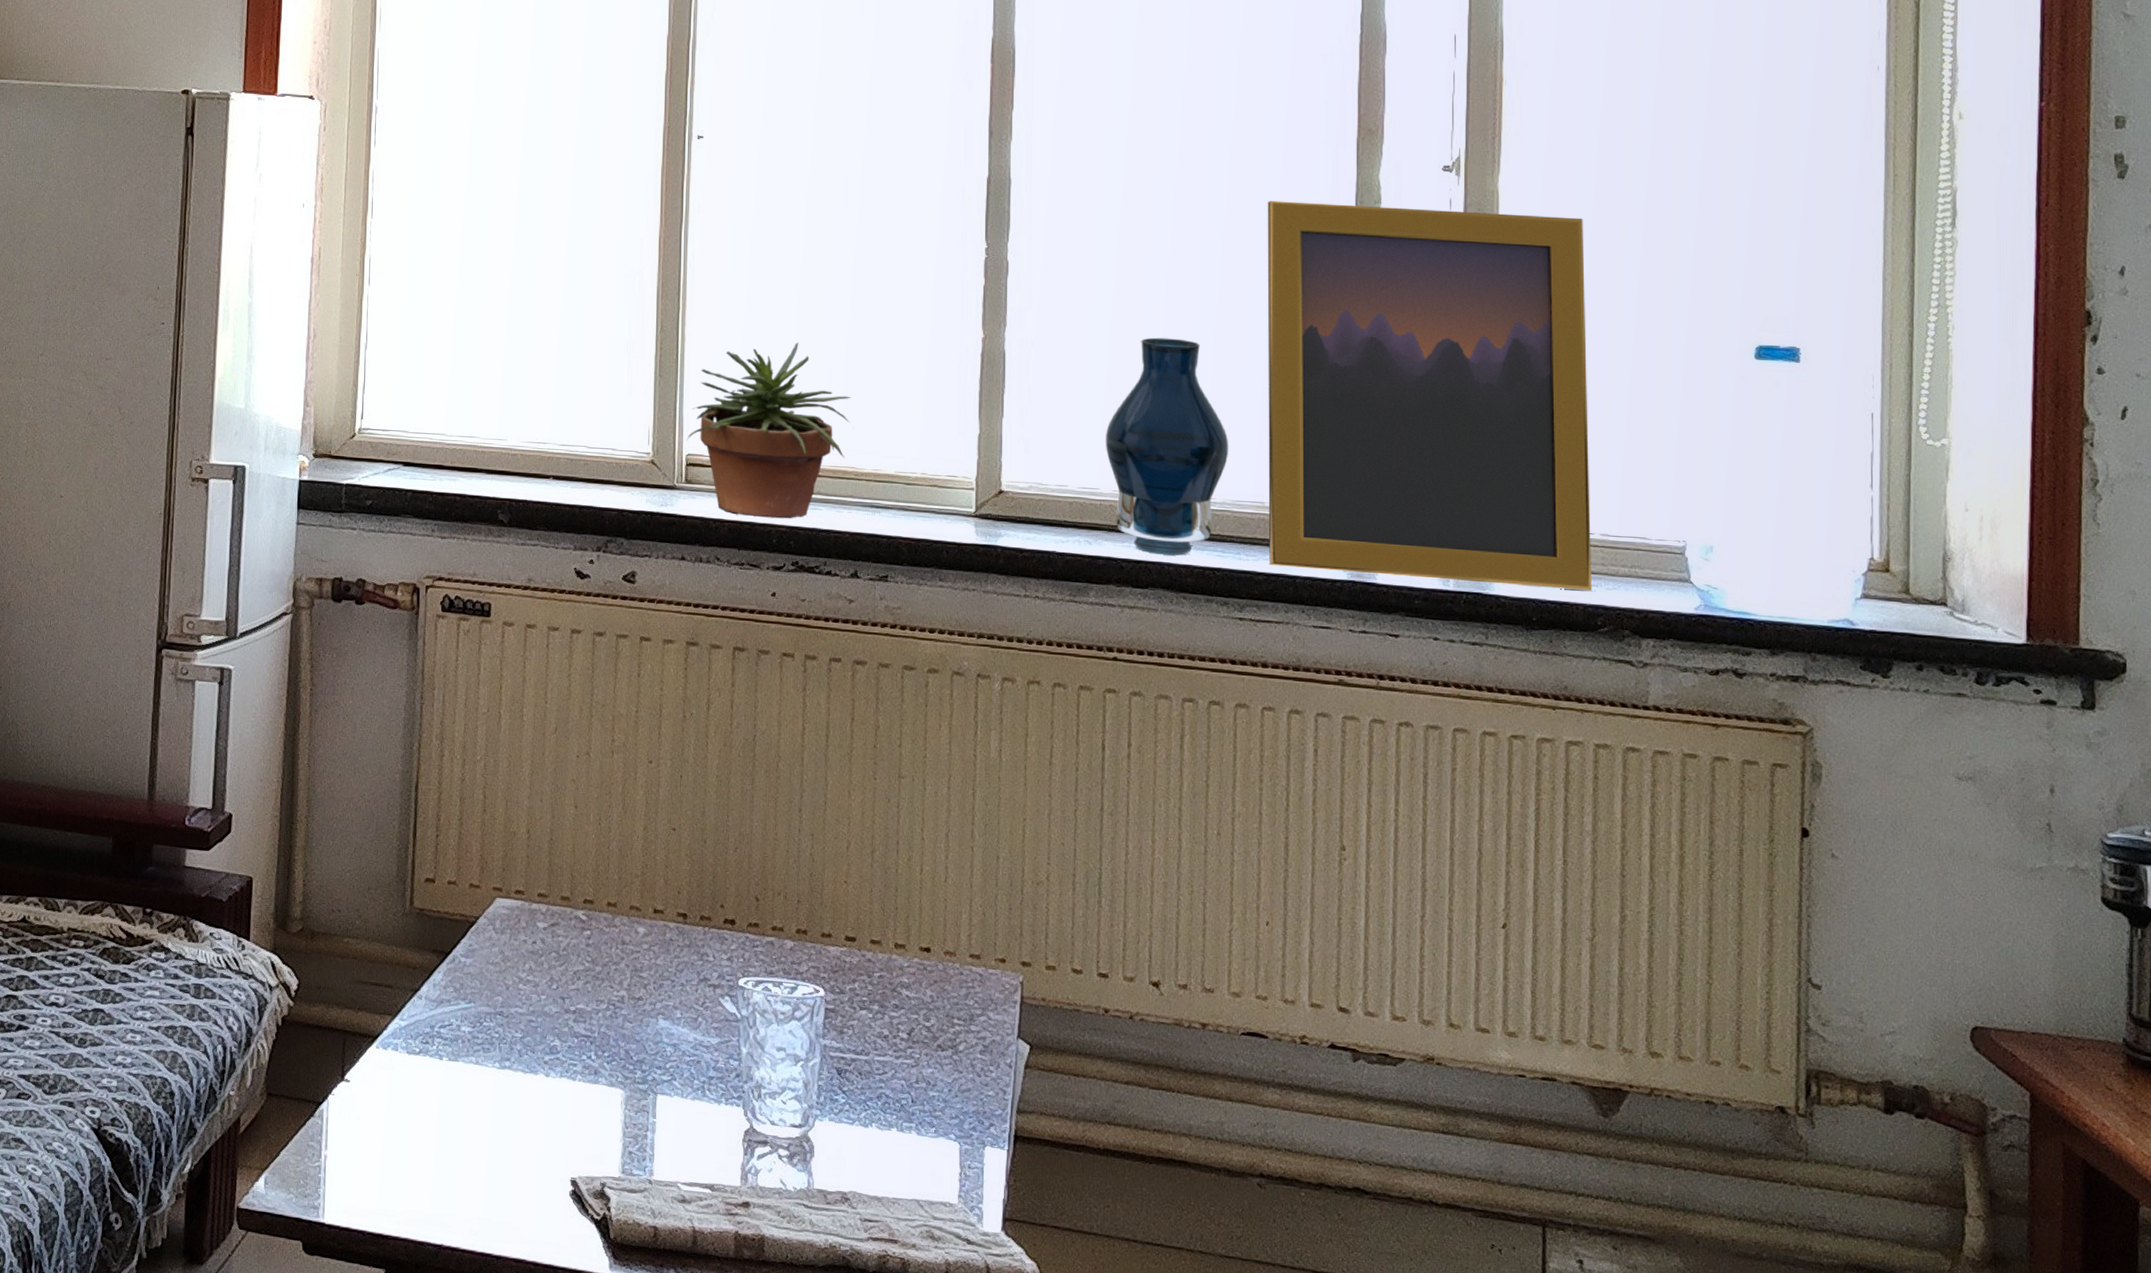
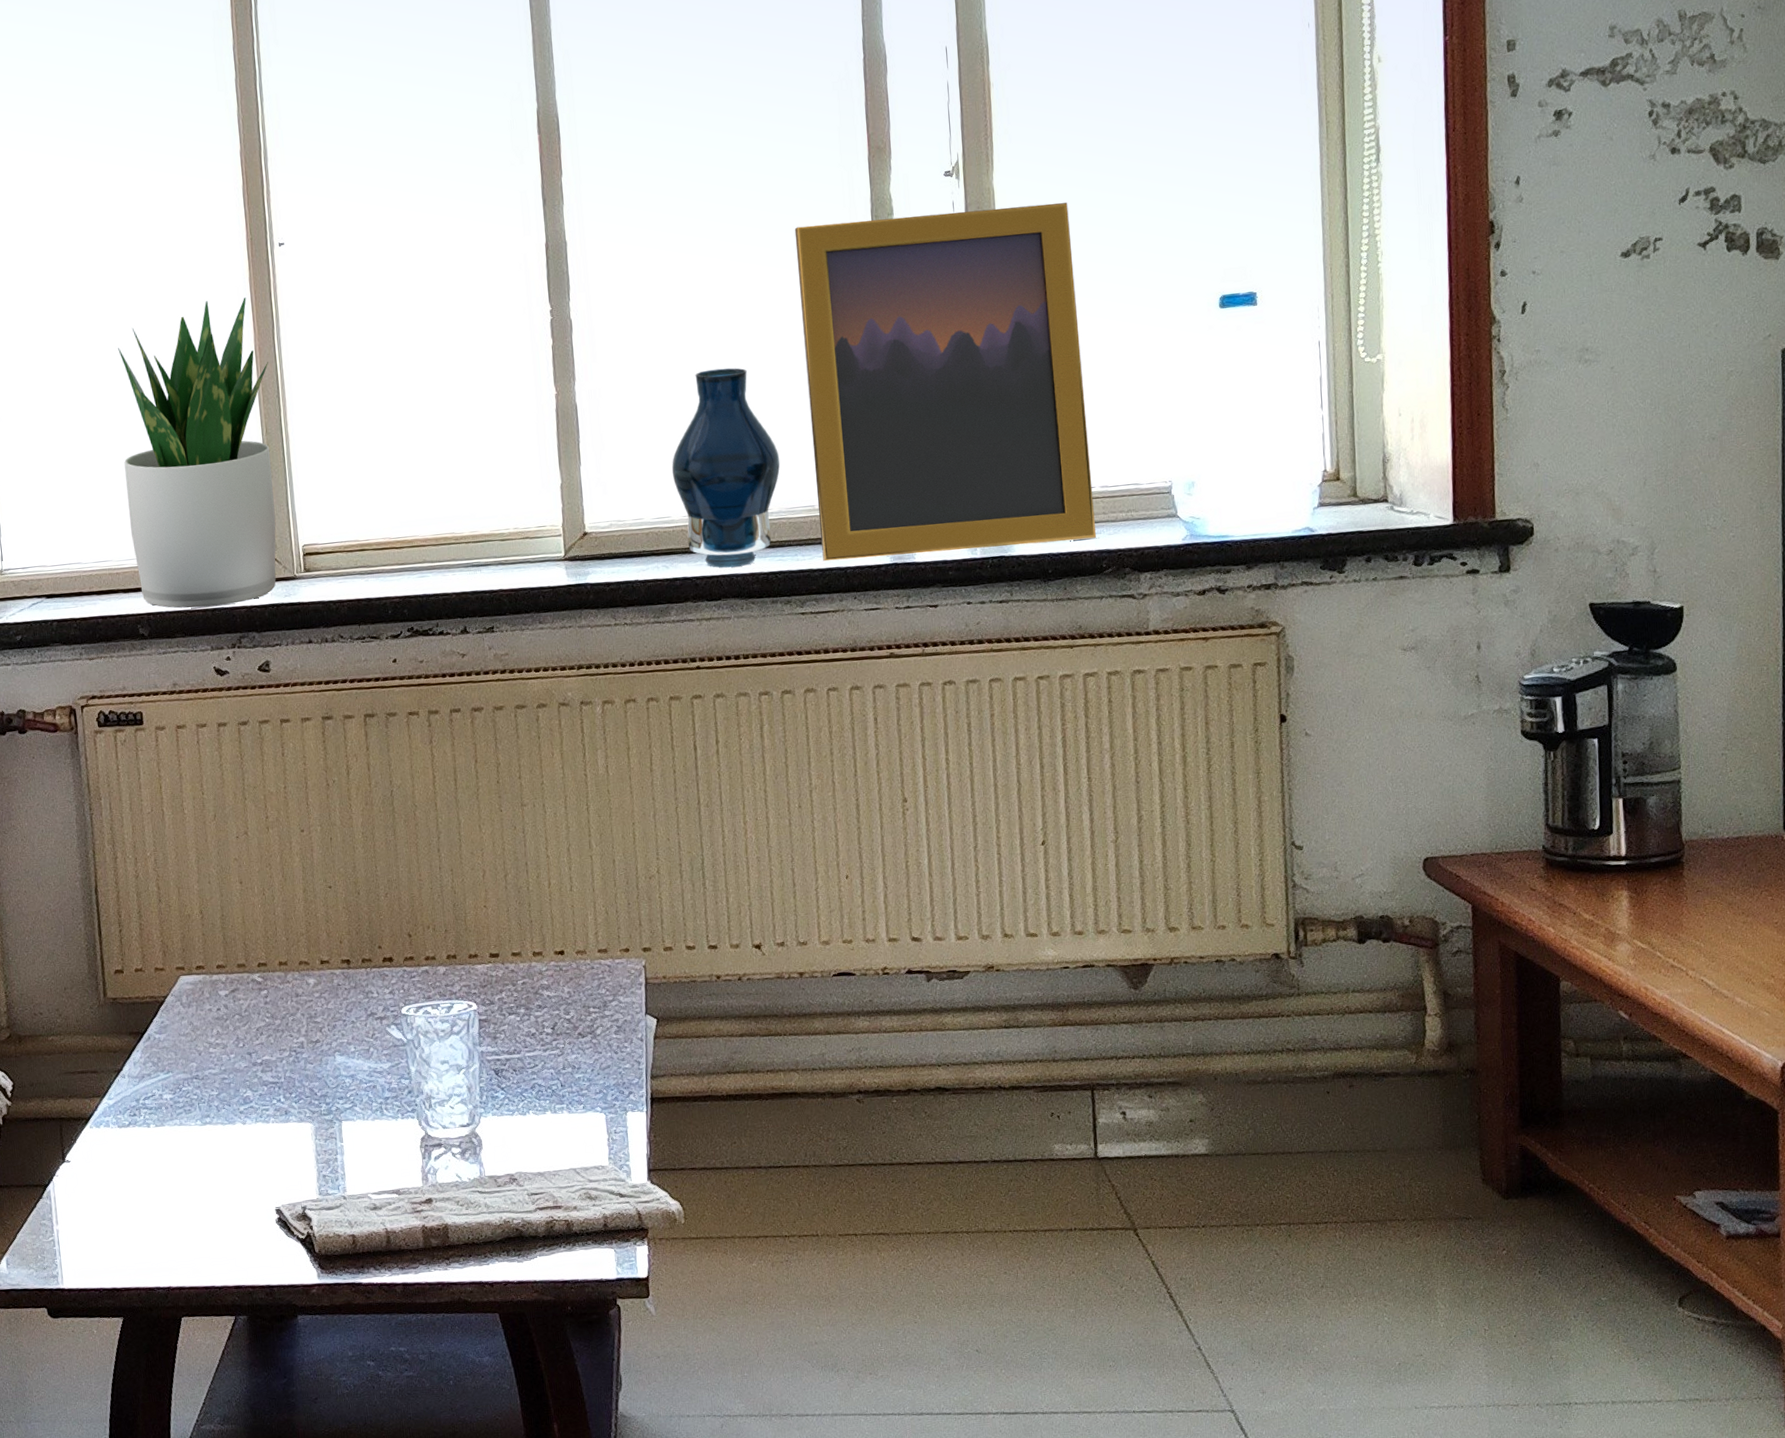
planter: none [502,184,673,505] -> present [118,297,276,609]
potted plant: present [687,342,851,519] -> none [301,424,446,594]

